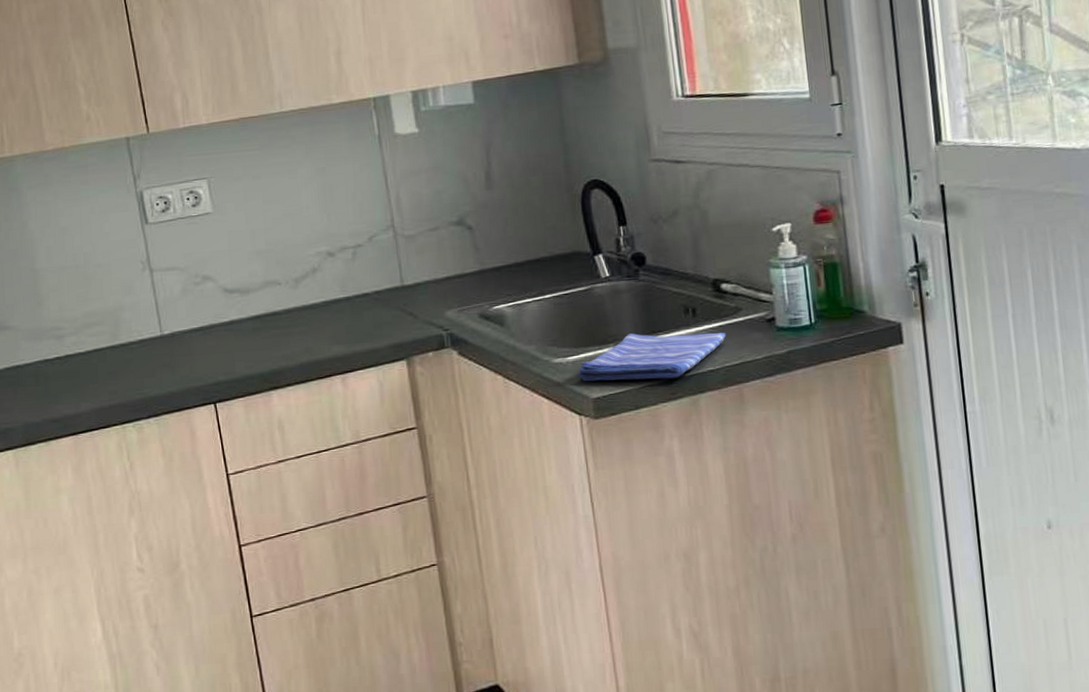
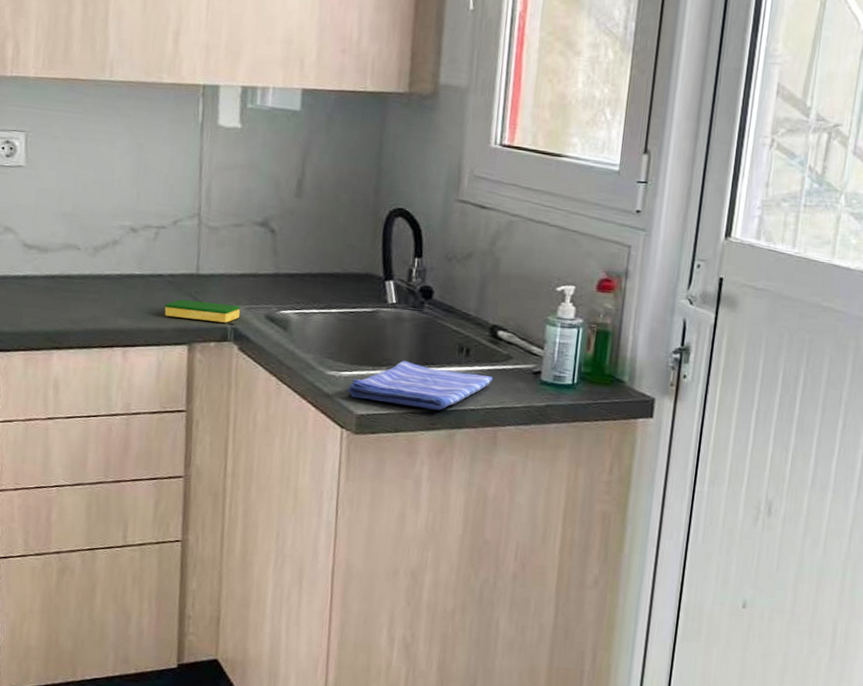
dish sponge: none [375,310,454,335] -> present [164,299,240,323]

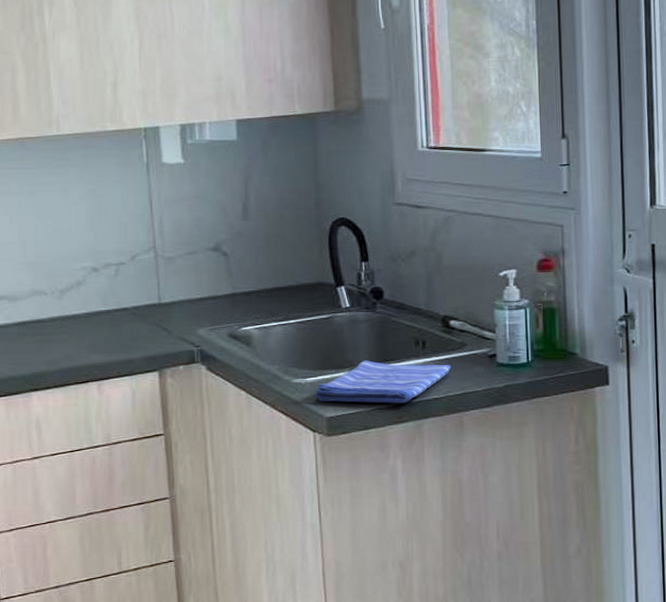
dish sponge: present [164,299,240,323] -> none [132,328,204,347]

